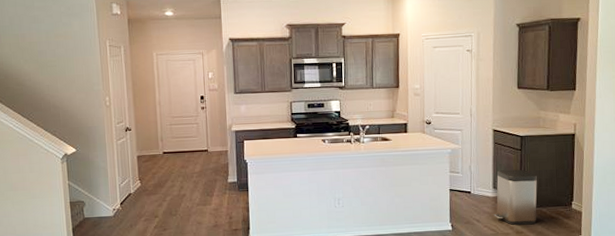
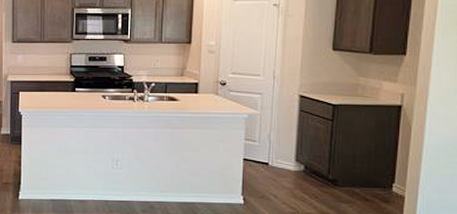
pedal bin: present [494,169,537,225] -> none [294,142,350,206]

